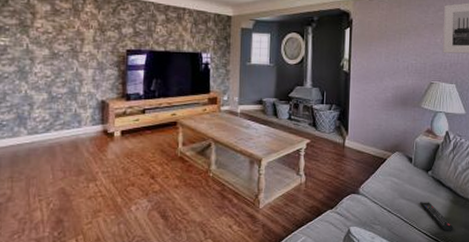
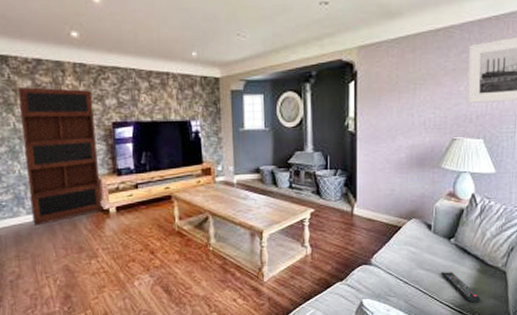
bookcase: none [33,11,109,147] -> present [18,87,102,226]

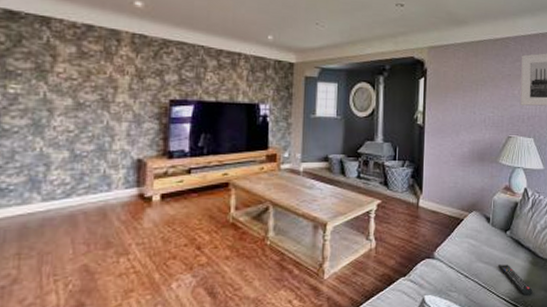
bookcase: present [18,87,102,226] -> none [48,53,150,215]

